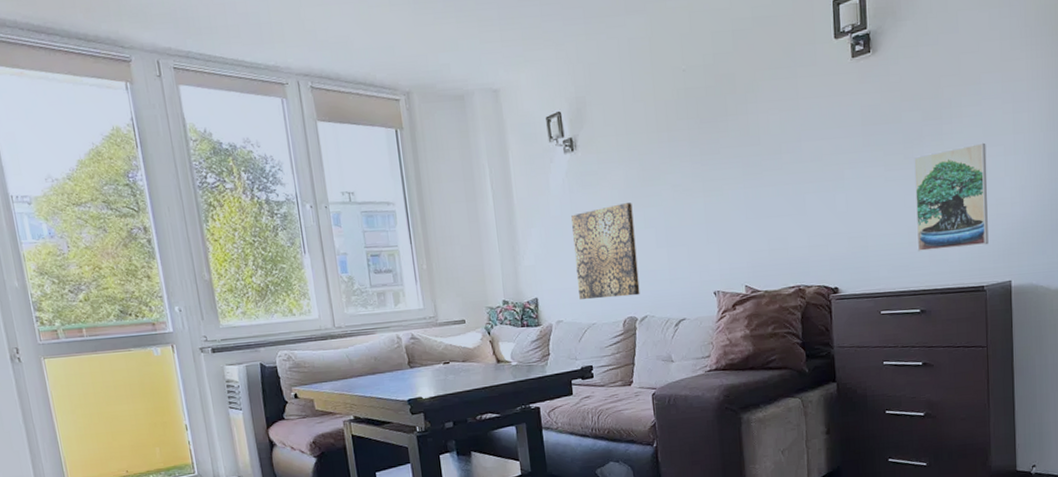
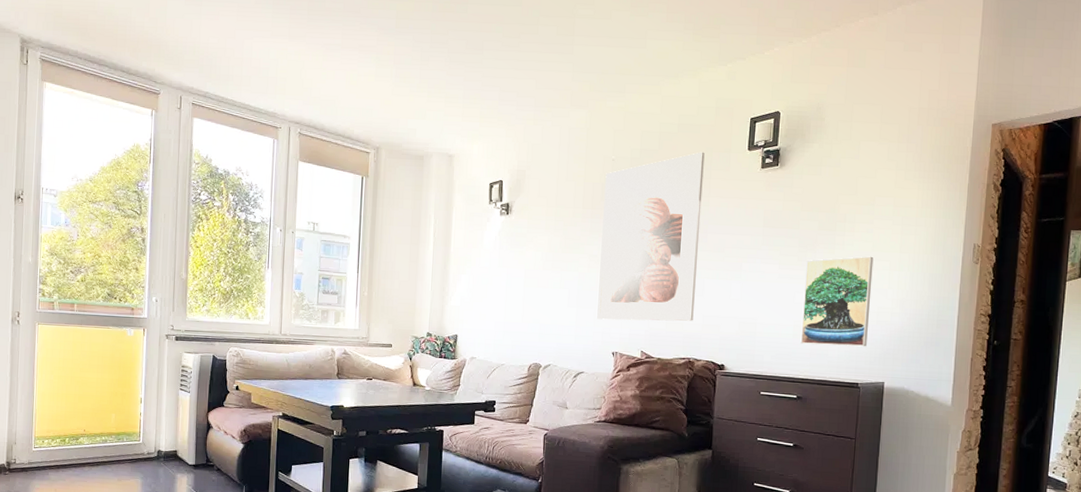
wall art: present [571,203,640,299] -> none [494,264,552,345]
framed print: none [678,47,798,257] -> present [596,152,705,321]

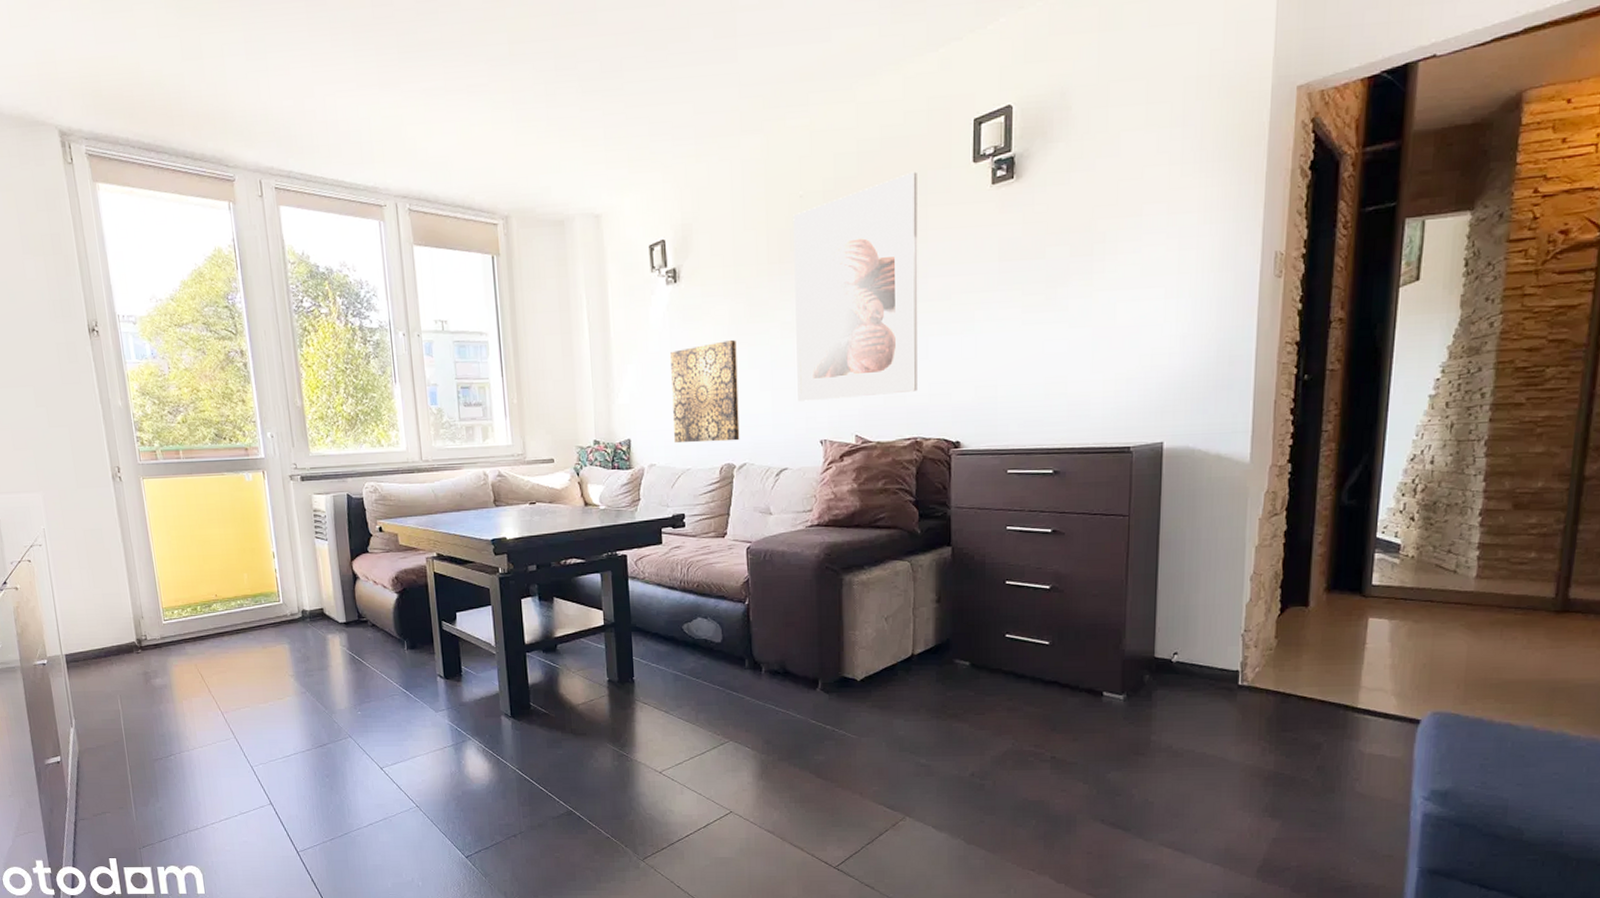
wall art: none [494,264,552,345] -> present [670,340,740,443]
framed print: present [800,256,874,347] -> none [1054,283,1144,406]

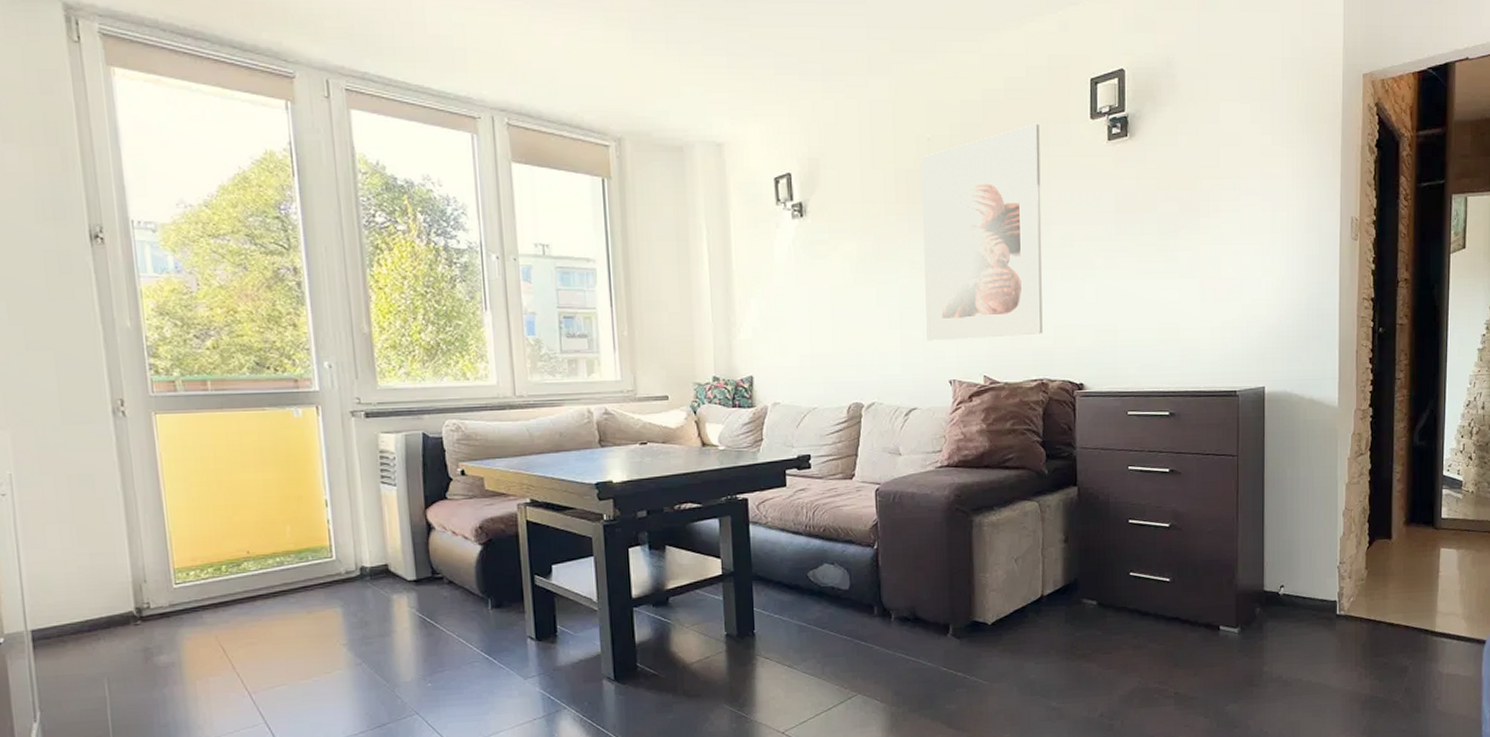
wall art: present [670,340,740,443] -> none [796,278,868,381]

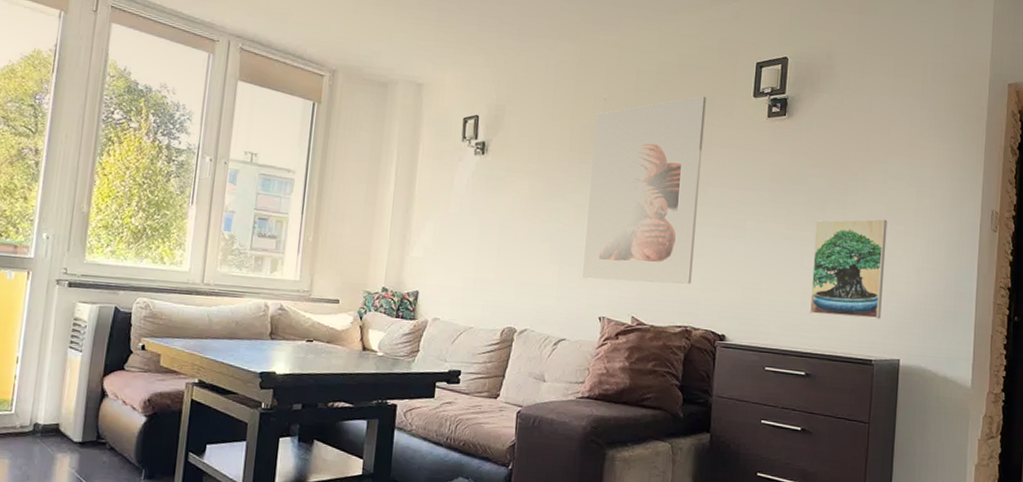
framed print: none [1168,239,1244,351] -> present [809,219,888,319]

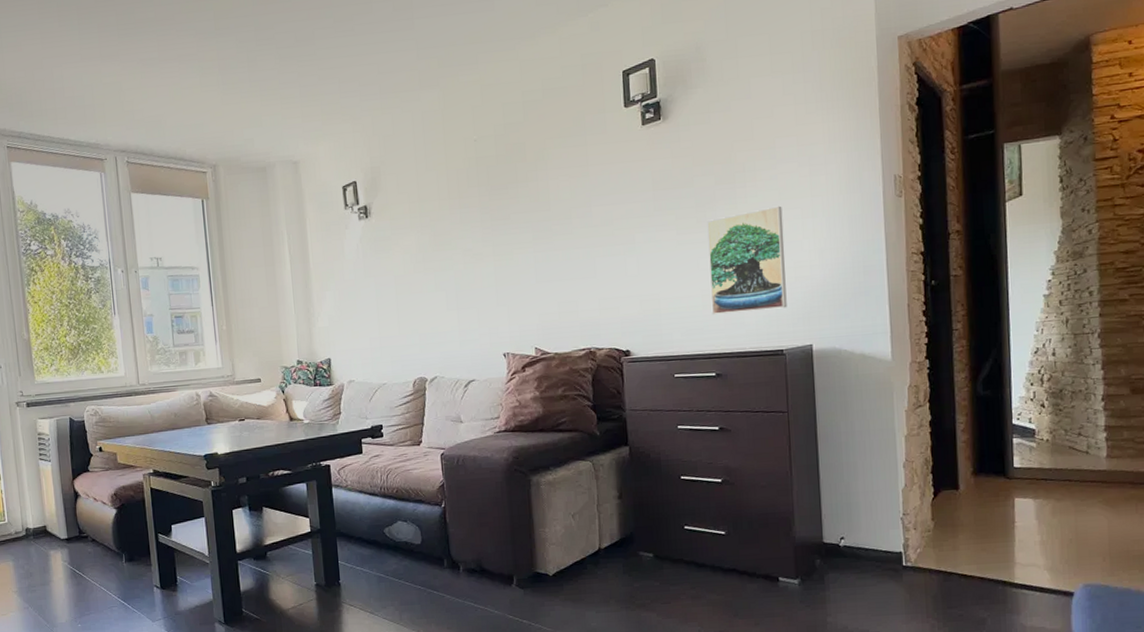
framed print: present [581,96,706,284] -> none [469,116,589,319]

